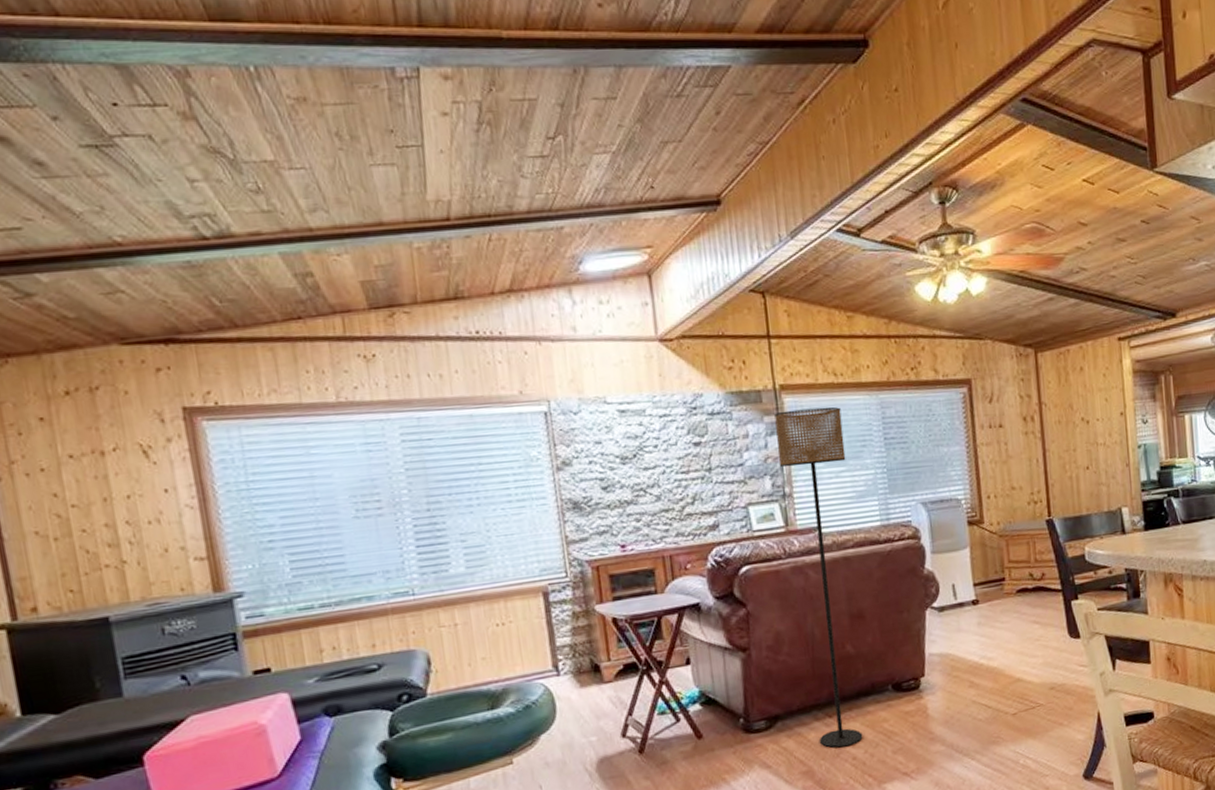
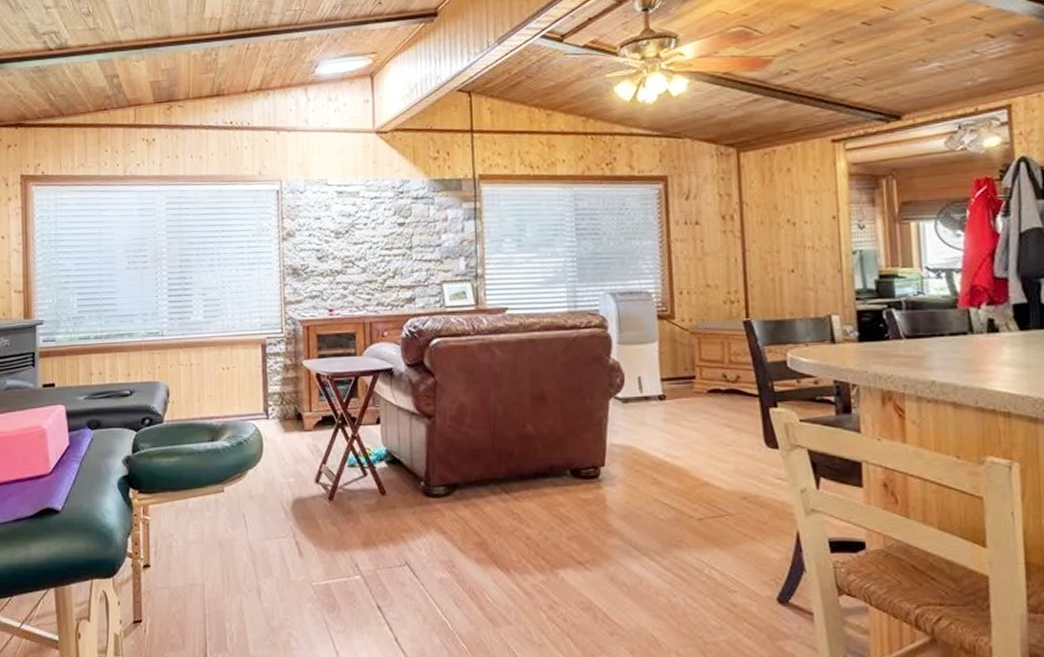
floor lamp: present [774,406,863,748] -> none [473,196,538,525]

